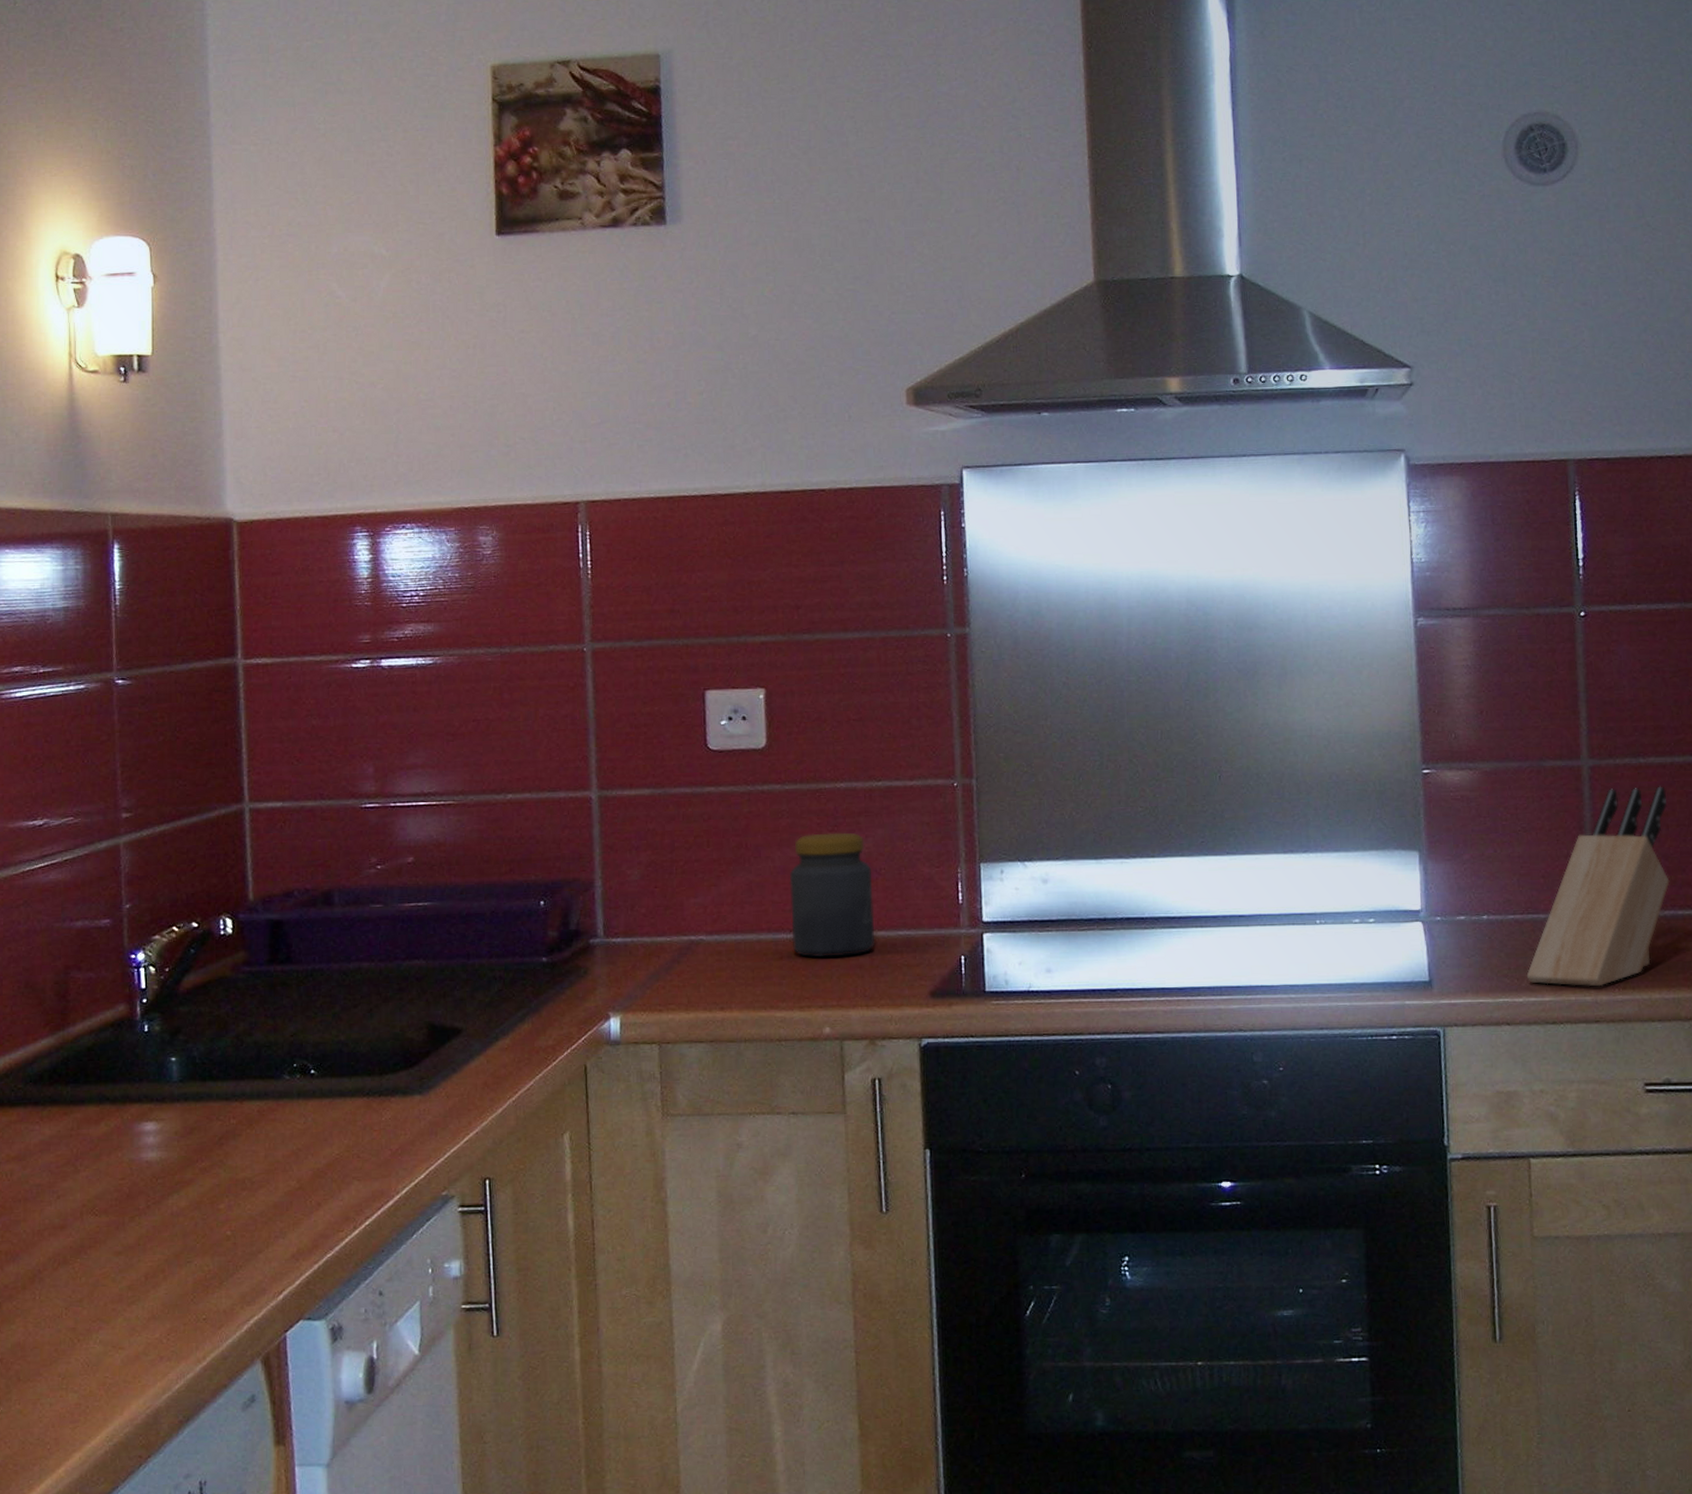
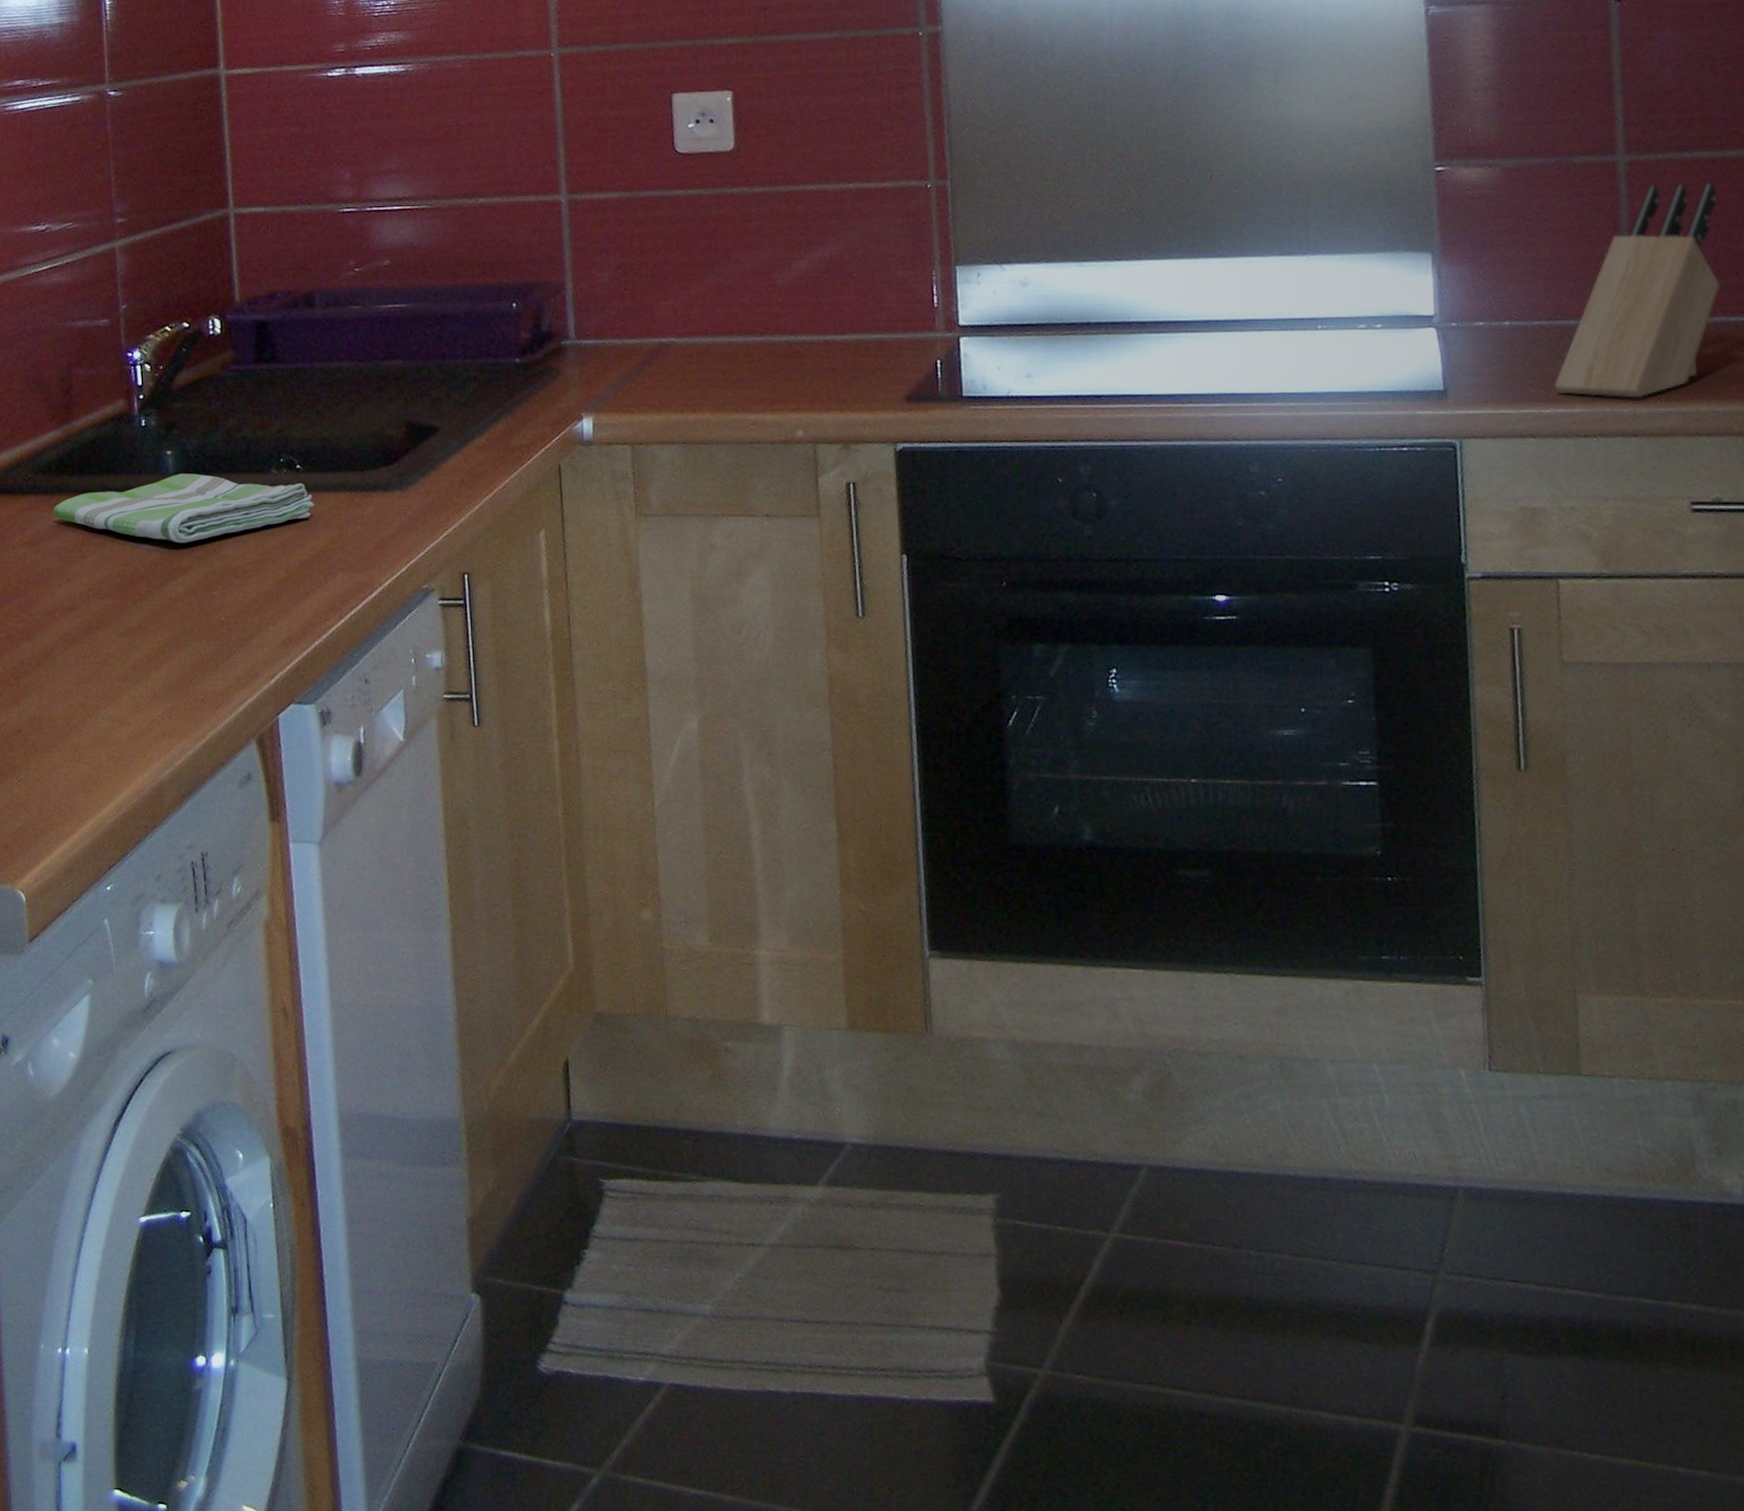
dish towel: none [45,1080,330,1155] -> present [53,473,315,543]
jar: present [789,832,875,958] -> none [759,235,847,361]

